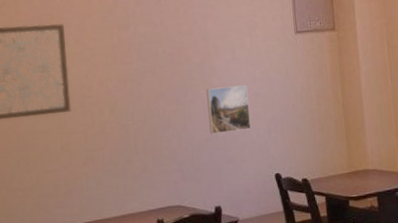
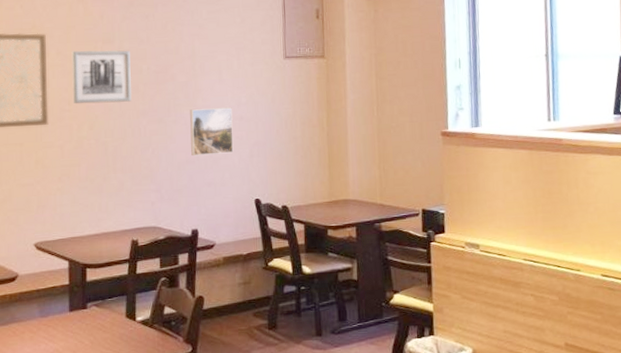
wall art: none [89,34,149,90] -> present [72,50,131,104]

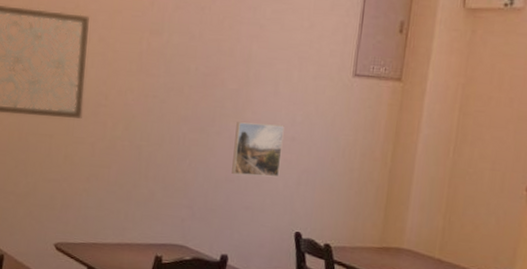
wall art: present [72,50,131,104] -> none [110,39,179,105]

